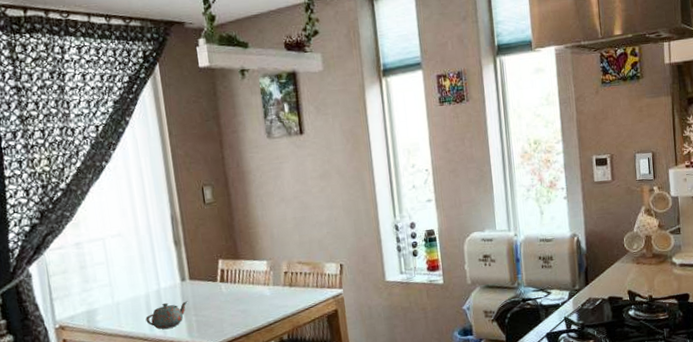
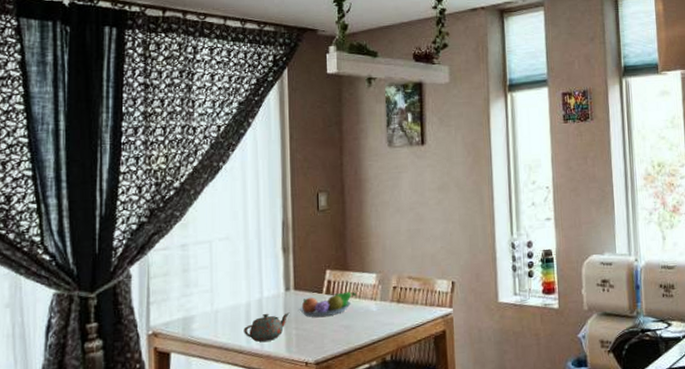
fruit bowl: none [196,279,250,304] -> present [299,291,357,318]

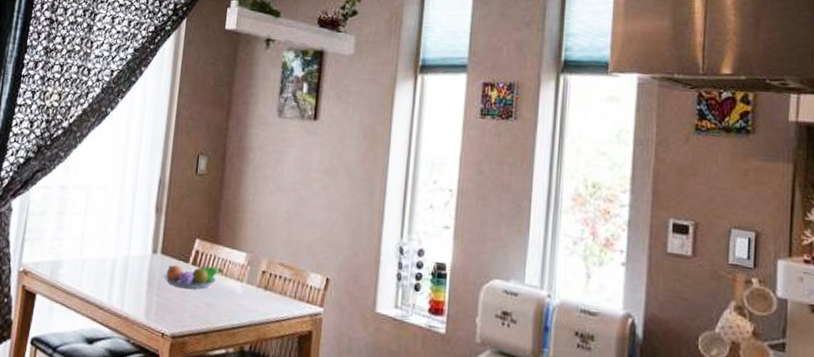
teapot: present [244,312,290,342] -> none [106,272,154,303]

